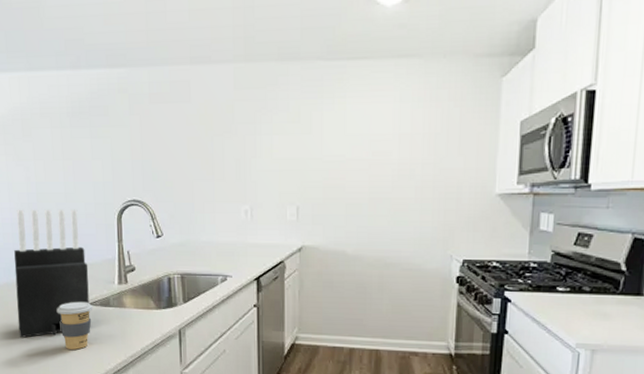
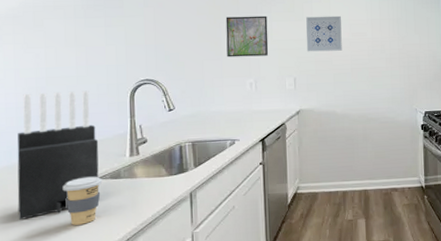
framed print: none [218,127,268,178] -> present [225,15,269,58]
wall art: none [313,128,359,175] -> present [306,15,342,52]

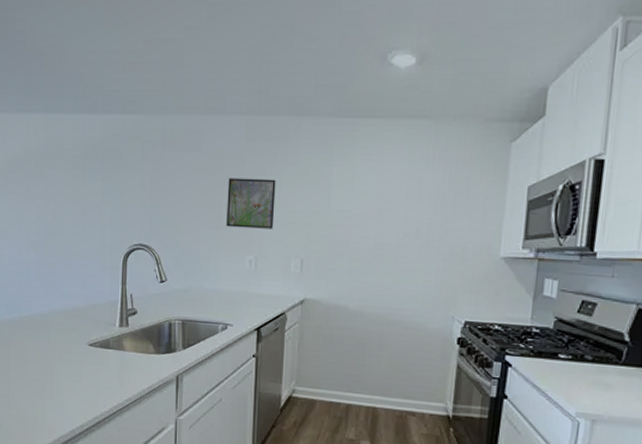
knife block: present [17,90,99,220] -> none [17,247,91,375]
coffee cup: present [62,176,103,225] -> none [56,341,93,390]
wall art: present [306,15,342,52] -> none [319,183,367,231]

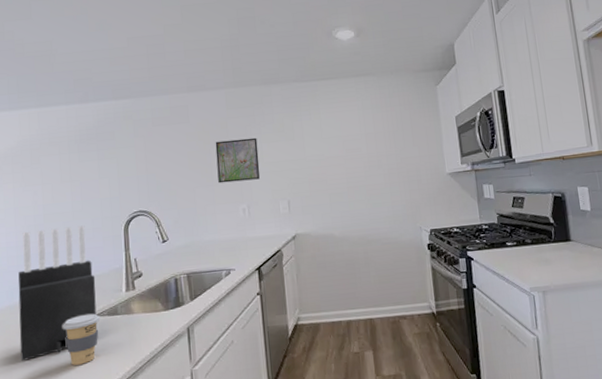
knife block: none [17,247,91,375] -> present [18,225,98,361]
coffee cup: none [56,341,93,390] -> present [62,313,101,366]

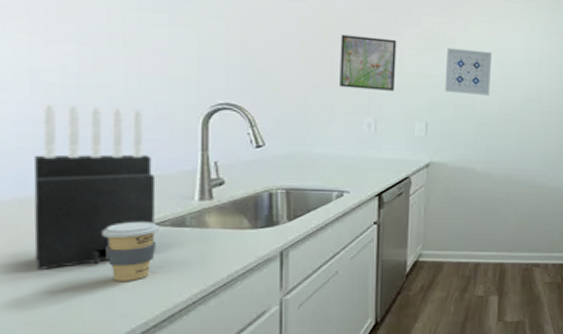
wall art: none [297,132,337,173] -> present [444,47,492,96]

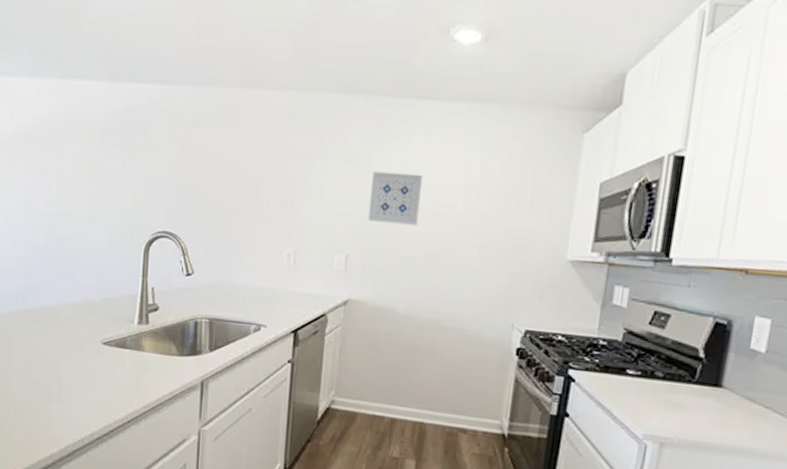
knife block: present [33,103,156,270] -> none [20,230,106,376]
coffee cup: present [101,221,160,281] -> none [65,339,107,394]
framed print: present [340,34,397,91] -> none [263,160,321,220]

